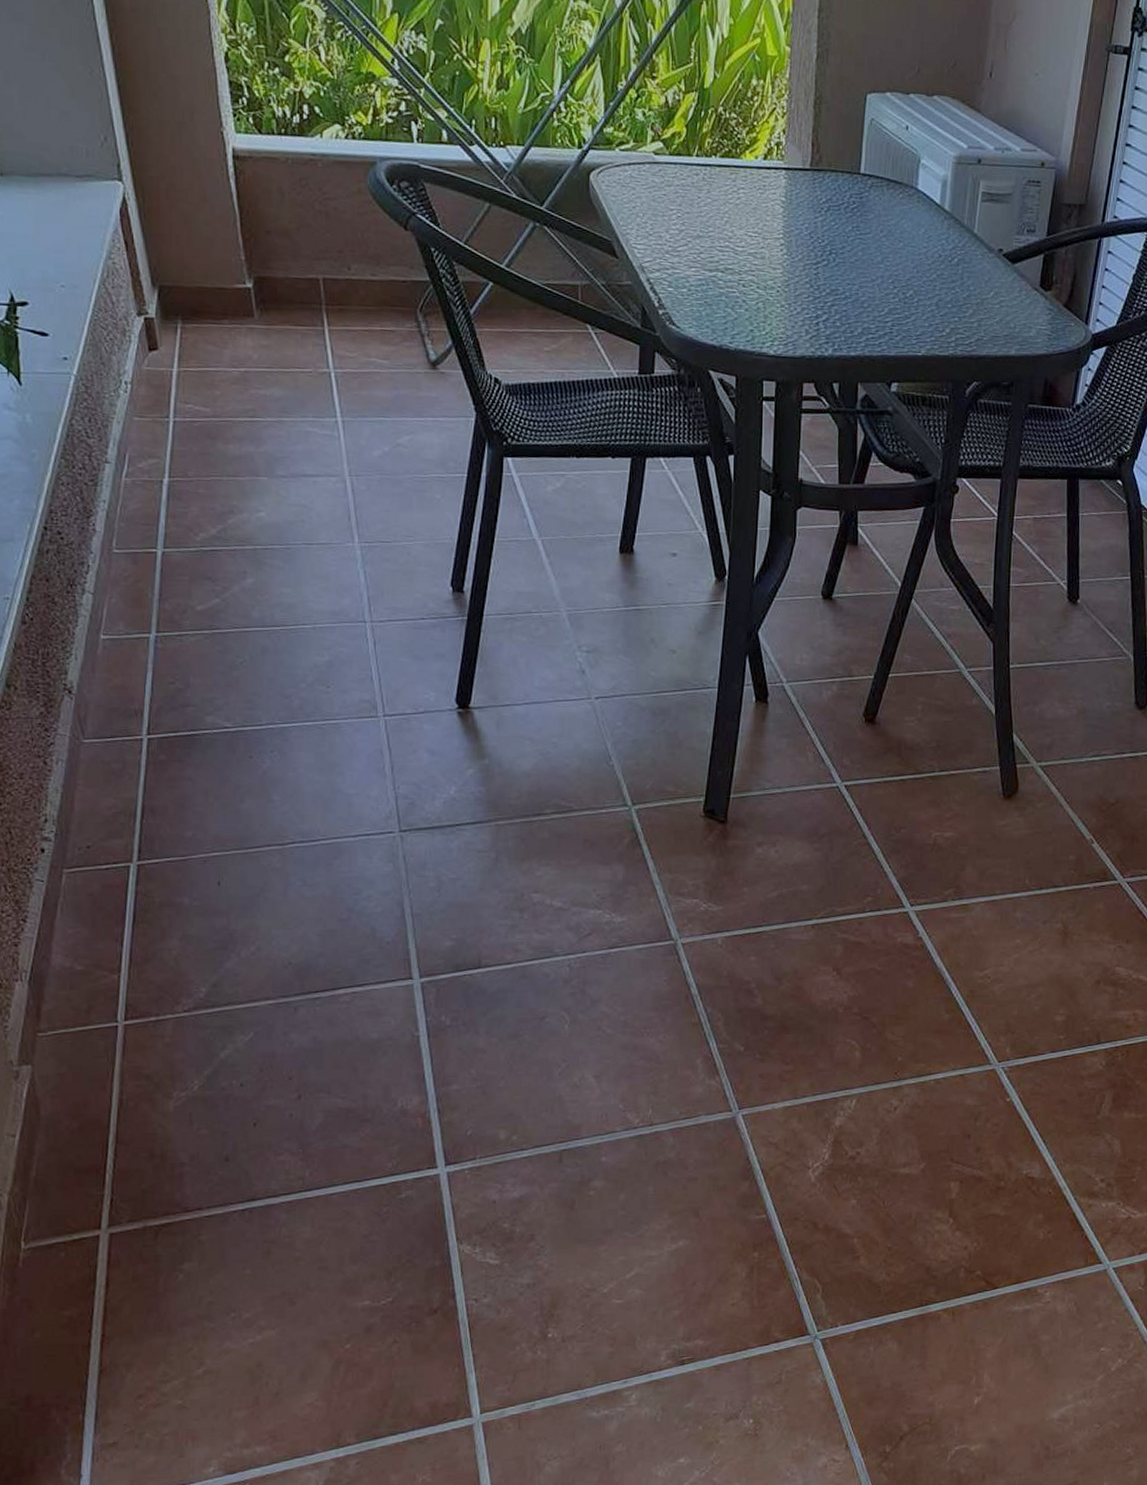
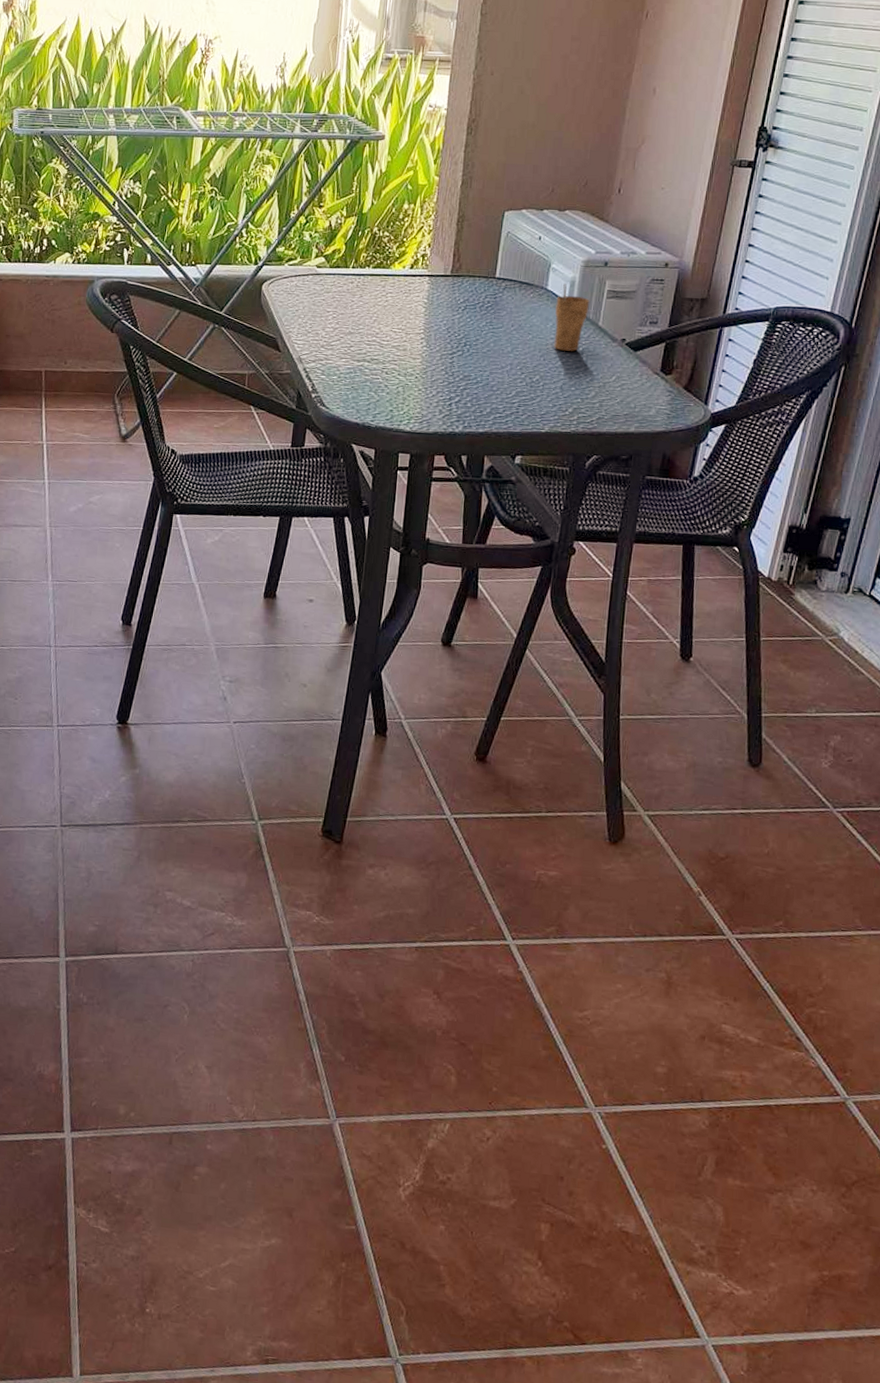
cup: none [926,182,964,263] -> present [554,283,590,351]

